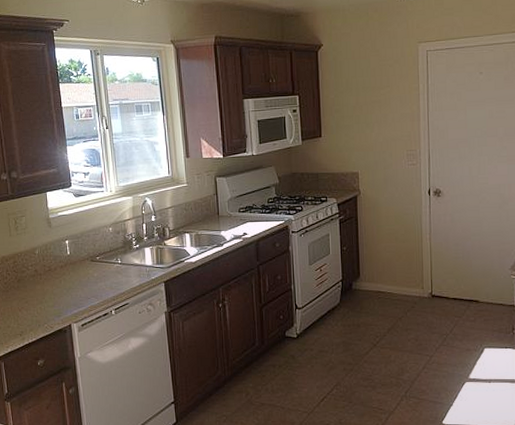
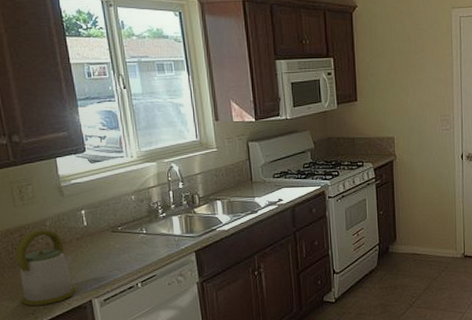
kettle: none [8,257,57,327] -> present [15,229,75,306]

